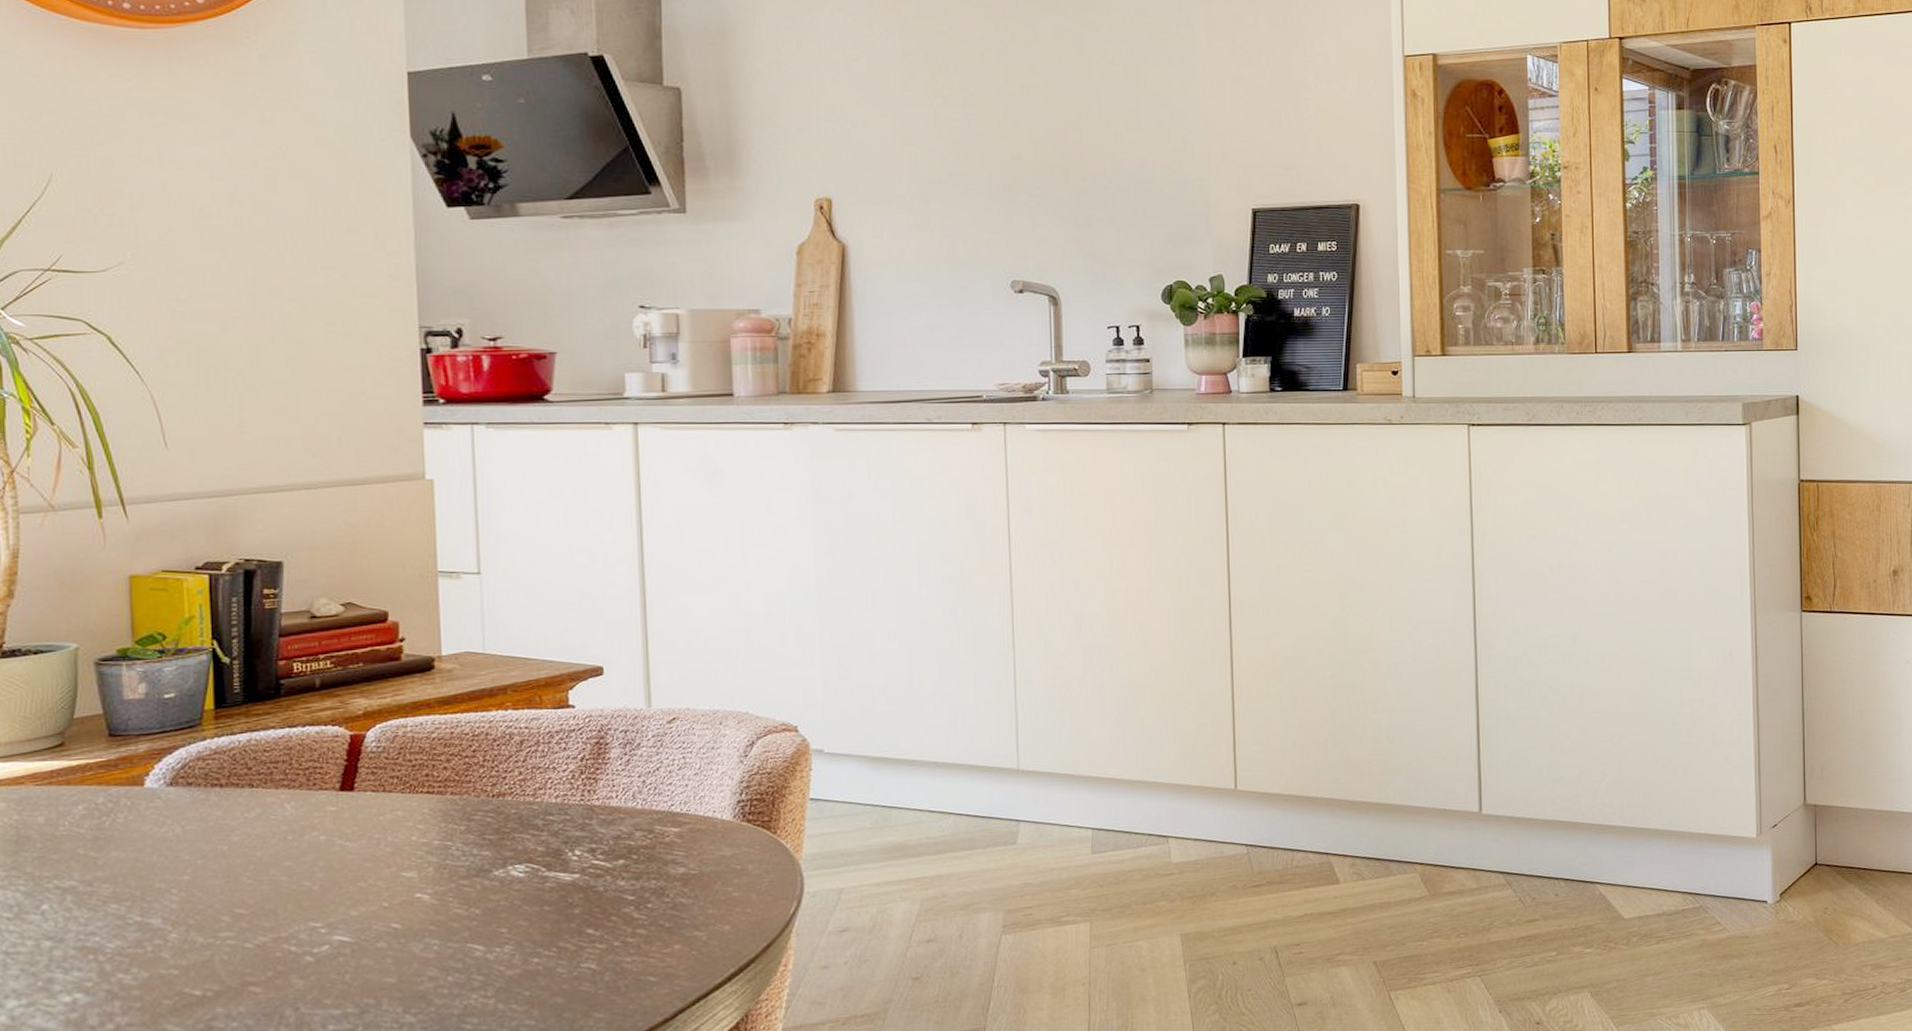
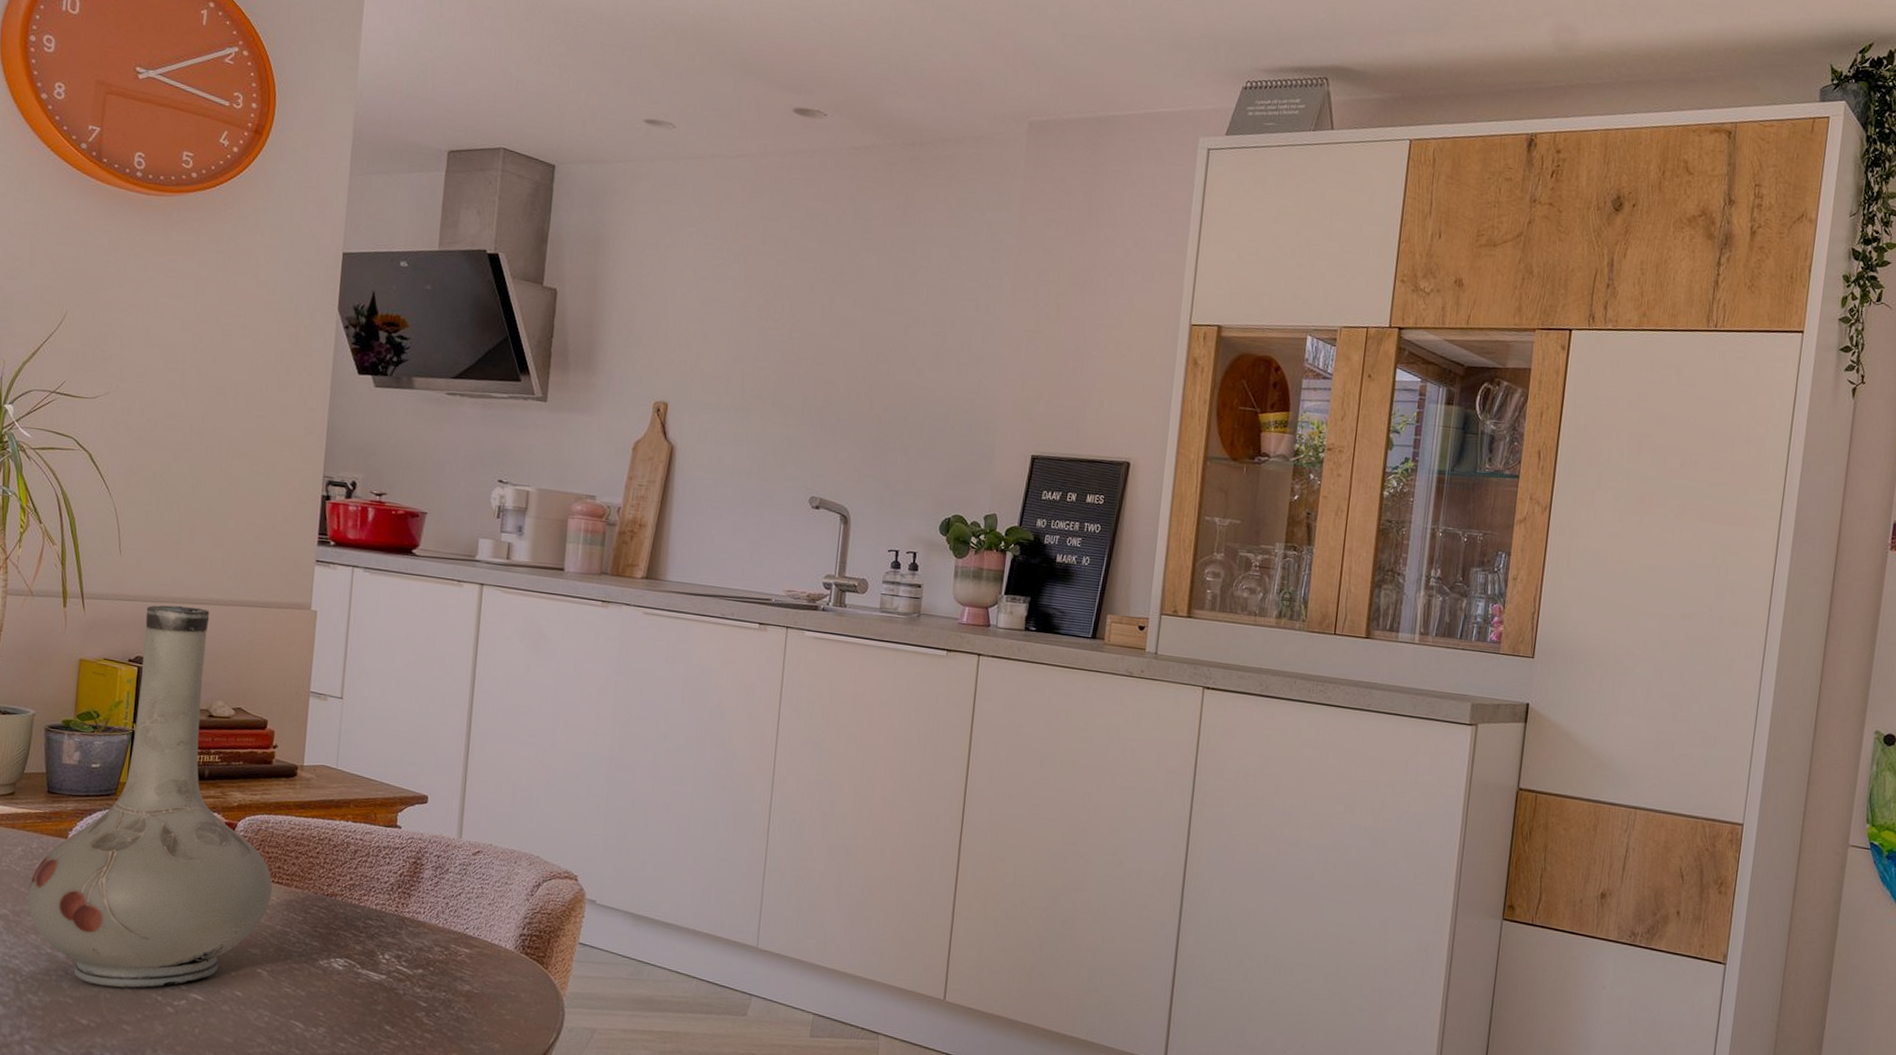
vase: none [99,496,422,948] -> present [27,605,272,988]

